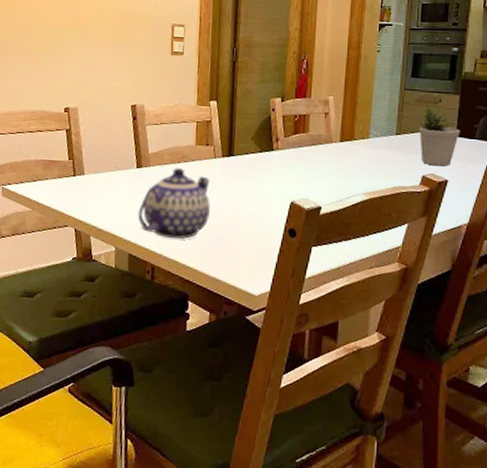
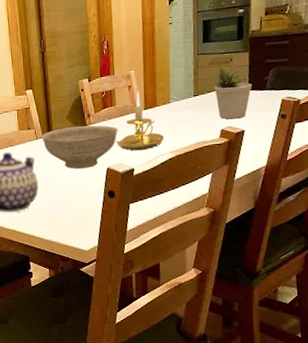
decorative bowl: none [220,149,309,199] -> present [41,125,119,169]
candle holder: none [304,120,358,186] -> present [116,91,163,150]

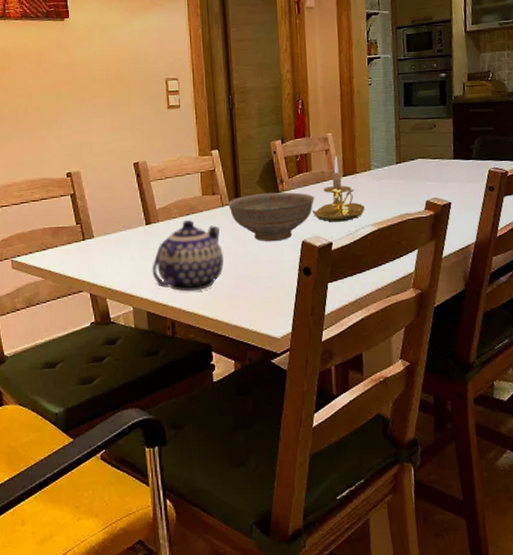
potted plant: present [211,65,253,119] -> none [414,131,458,190]

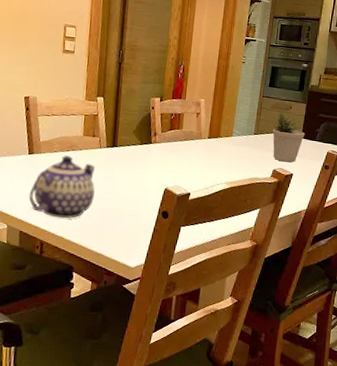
decorative bowl: present [227,192,315,242] -> none [104,141,182,185]
candle holder: present [312,156,364,221] -> none [177,119,222,176]
potted plant: none [414,131,458,190] -> present [271,110,305,163]

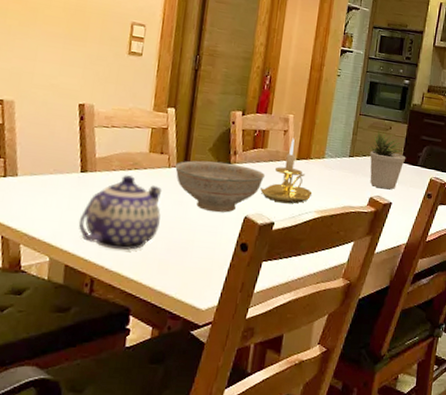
decorative bowl: none [104,141,182,185] -> present [174,160,266,213]
candle holder: none [177,119,222,176] -> present [260,138,311,204]

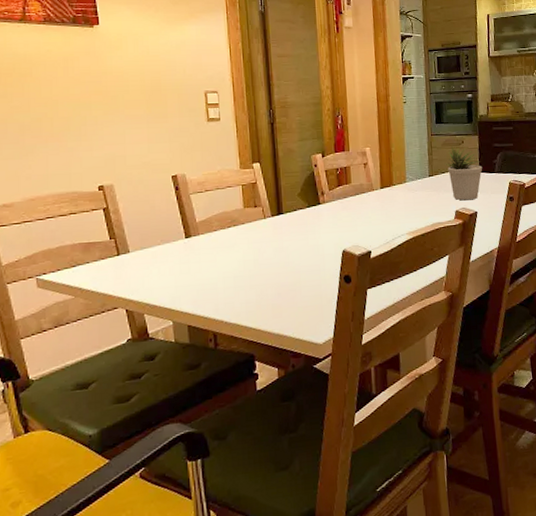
teapot: present [78,174,162,251] -> none [192,231,266,304]
decorative bowl: present [174,160,266,213] -> none [269,203,355,252]
candle holder: present [260,138,311,204] -> none [352,169,400,231]

